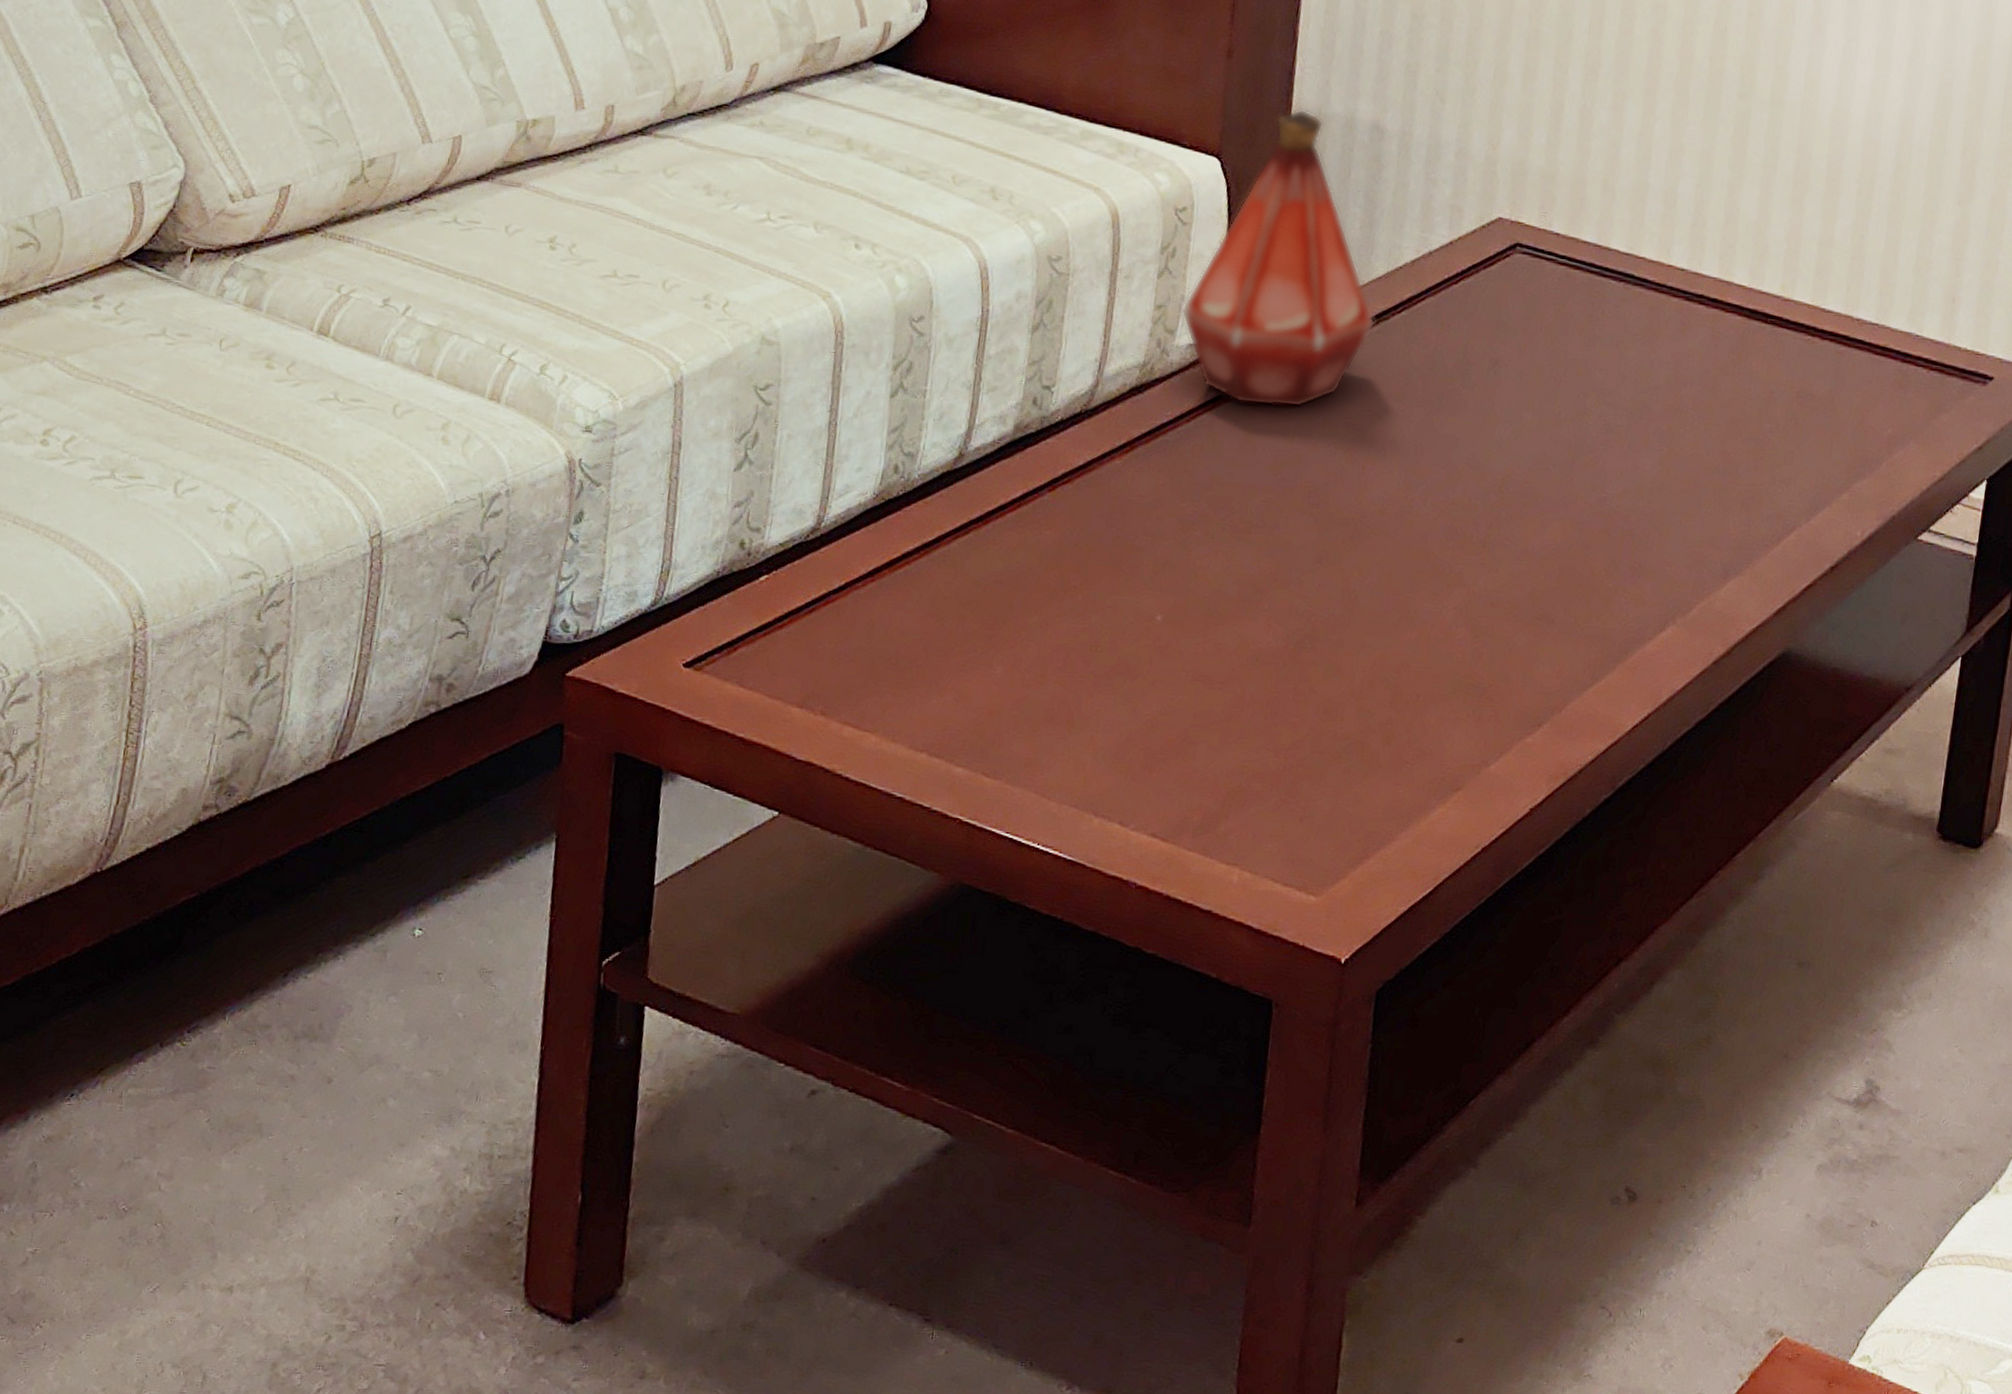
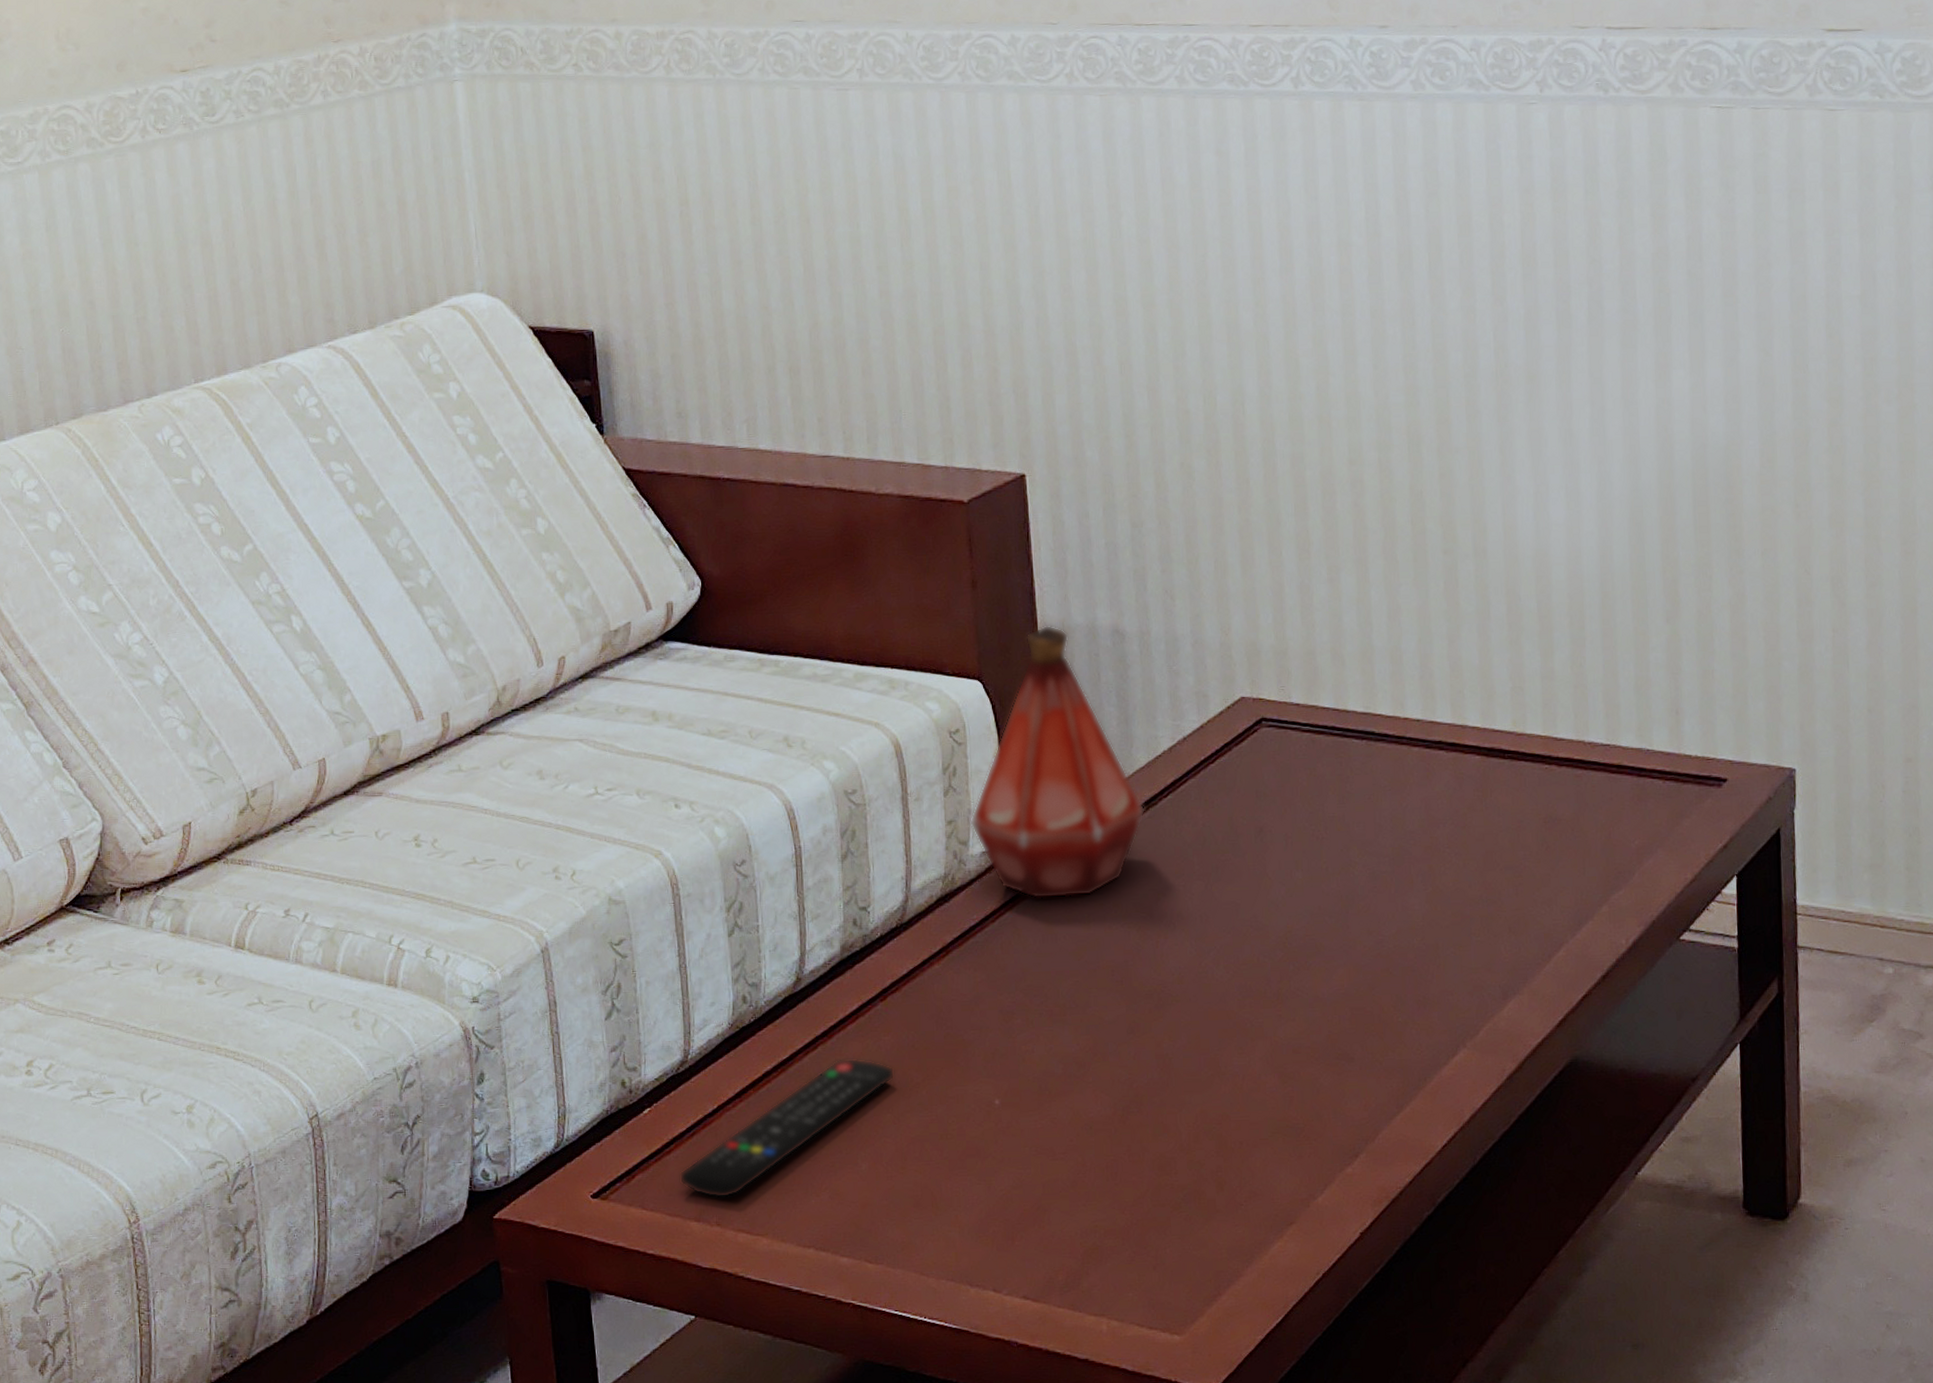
remote control: none [787,548,1052,686] -> present [679,1058,895,1199]

